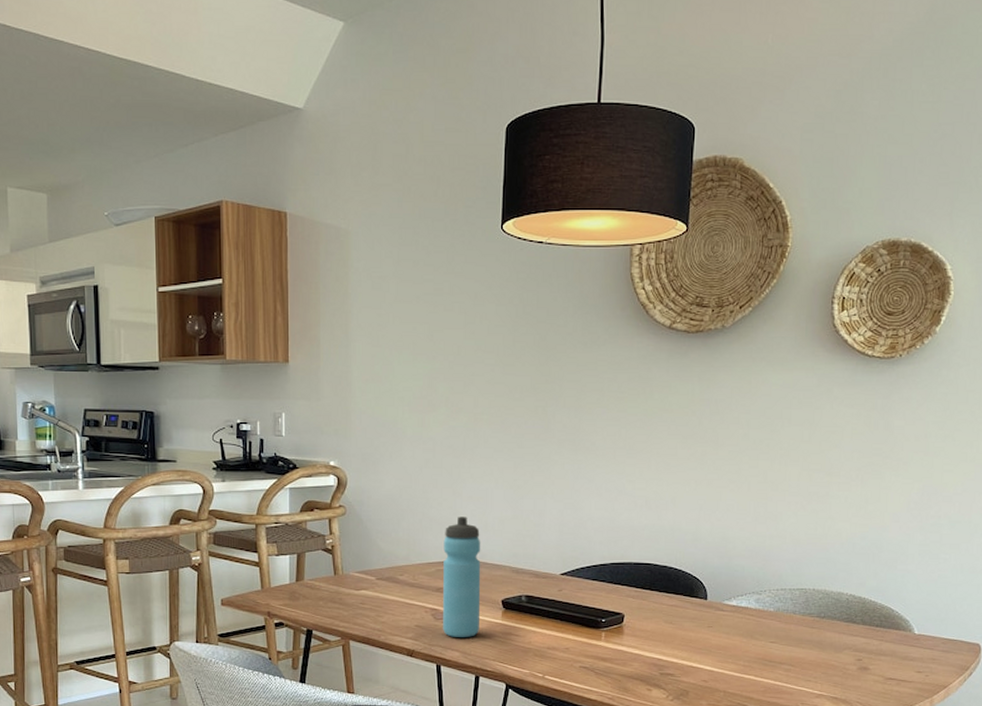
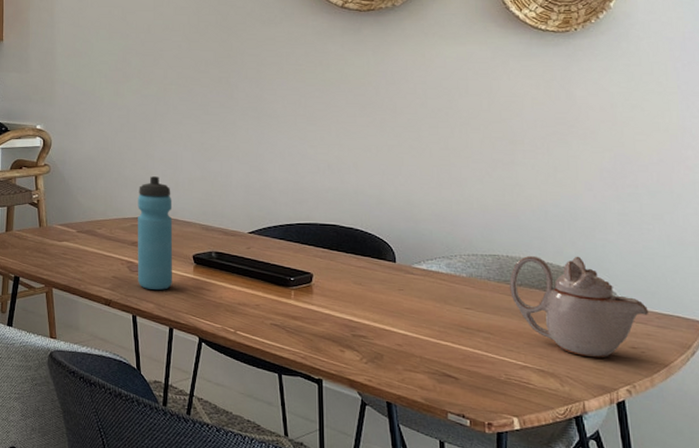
teapot: none [813,587,936,683] -> present [510,255,648,358]

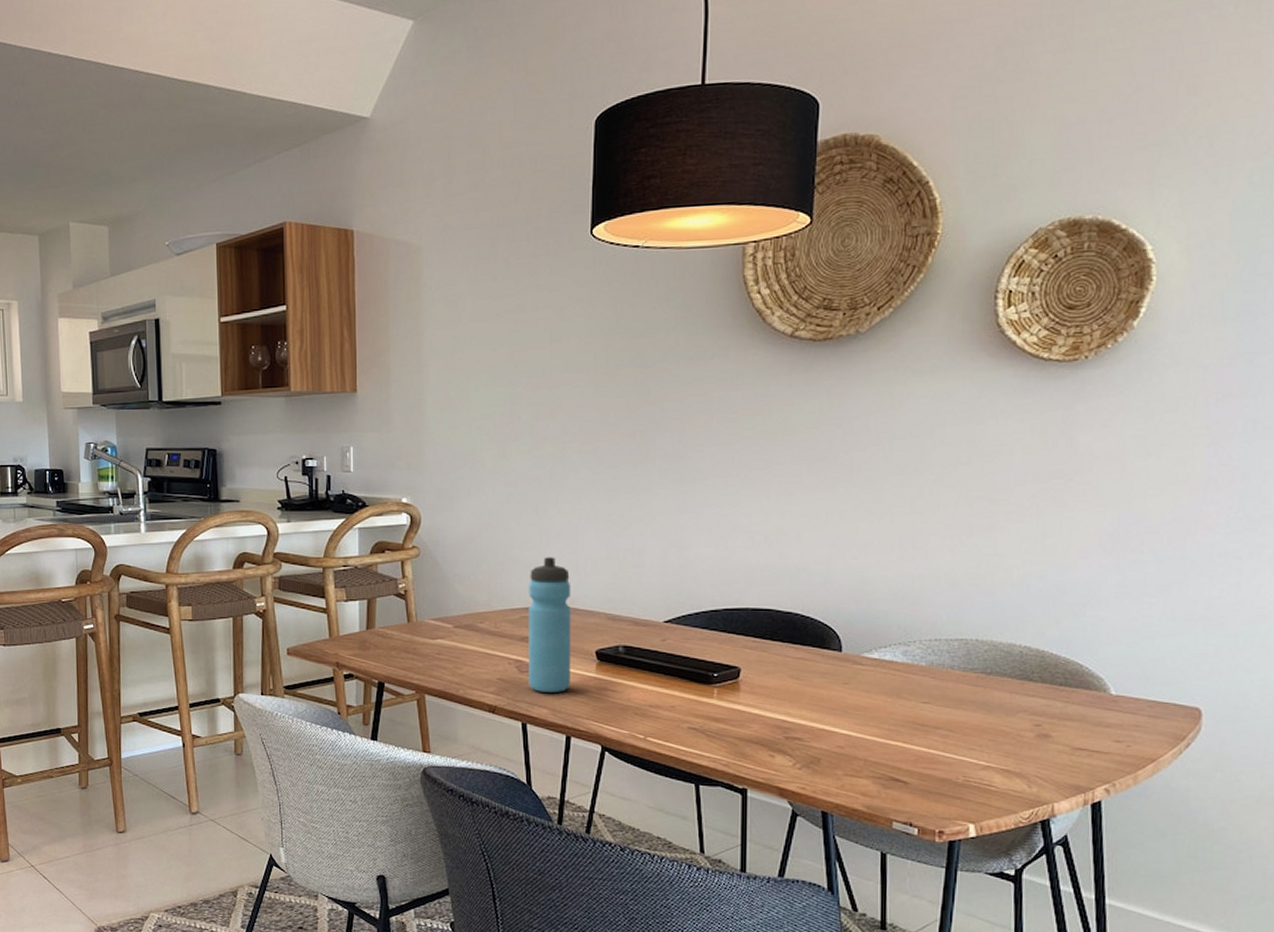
teapot: present [510,255,648,358] -> none [977,637,1139,755]

